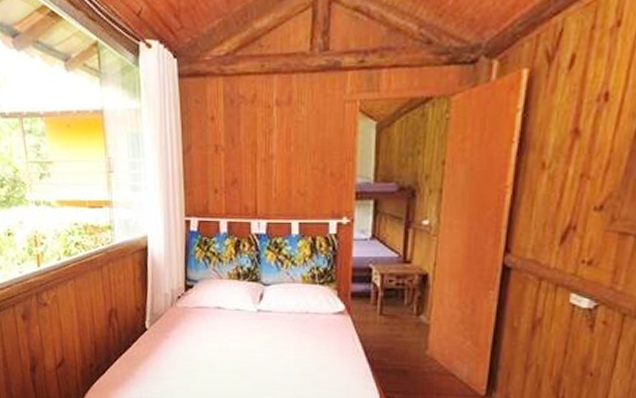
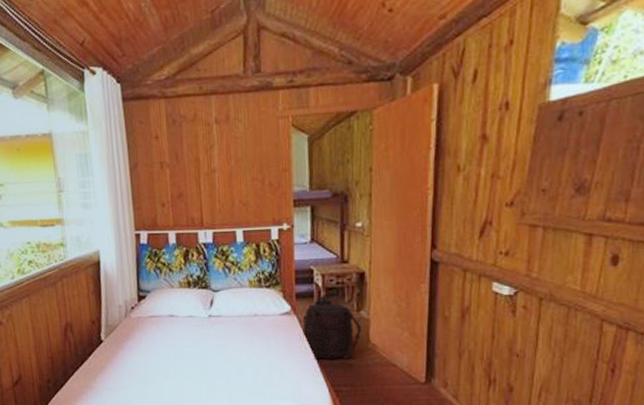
backpack: none [356,297,421,365] -> present [302,296,362,360]

